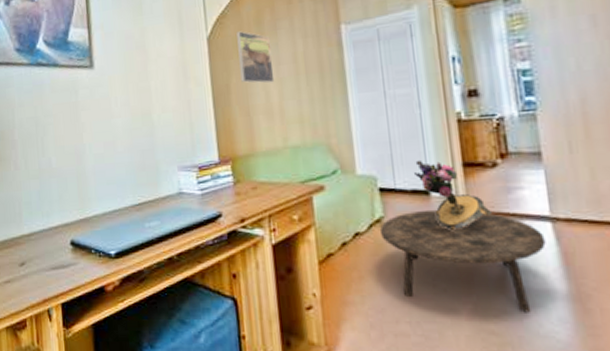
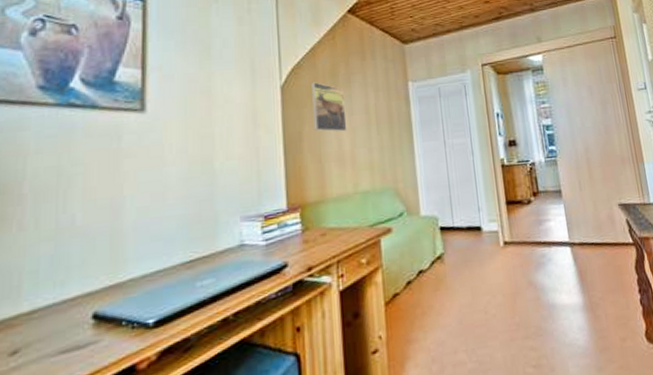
coffee table: present [379,209,546,313] -> none [440,243,567,328]
bouquet: present [414,159,492,230] -> none [469,200,528,260]

